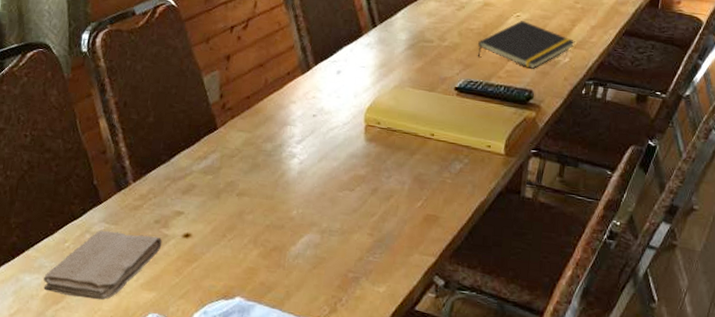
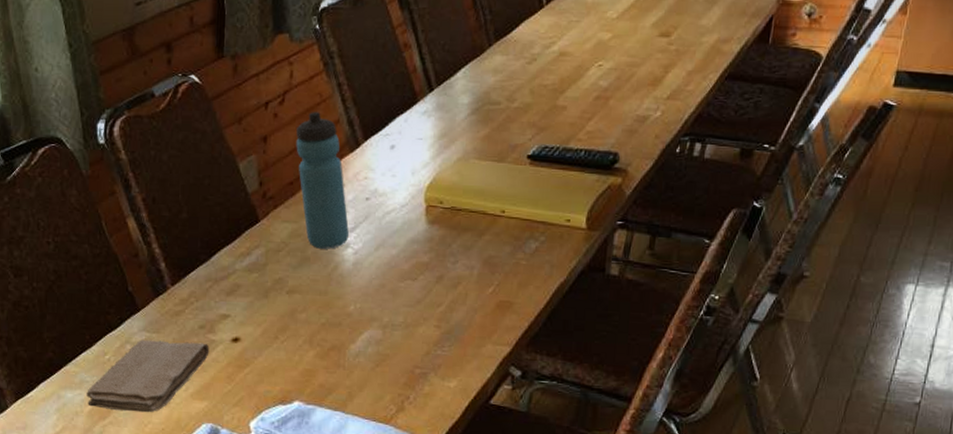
water bottle: none [255,37,297,158] -> present [296,112,350,249]
notepad: present [477,21,575,69] -> none [552,71,668,127]

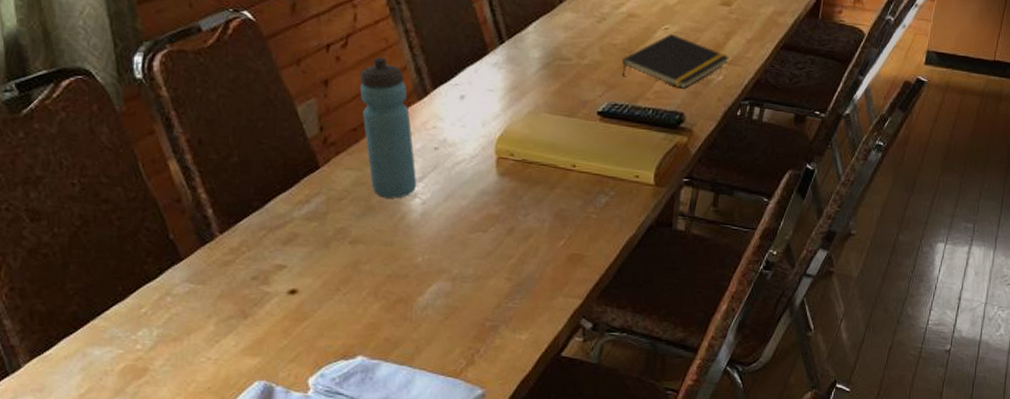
washcloth: present [87,339,210,413] -> none [118,291,263,371]
notepad: none [552,71,668,127] -> present [622,34,730,89]

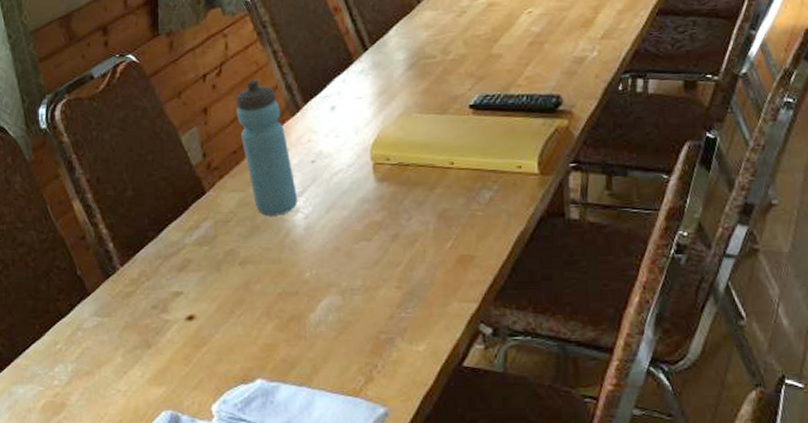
notepad: present [622,34,730,89] -> none [488,17,602,70]

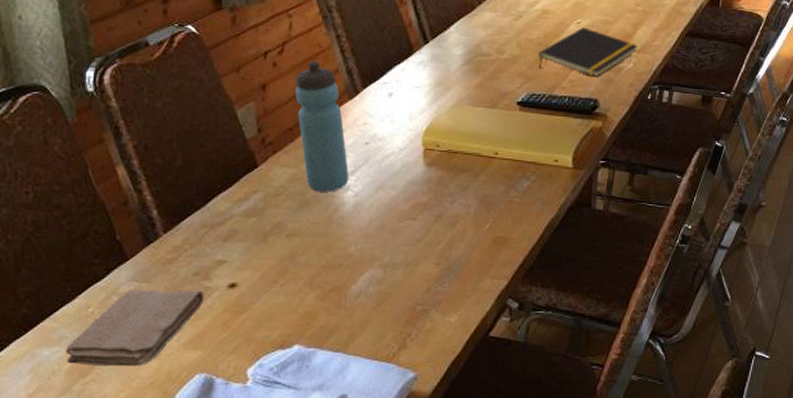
washcloth: none [39,324,164,404] -> present [66,290,204,367]
notepad: none [488,17,602,70] -> present [538,27,638,77]

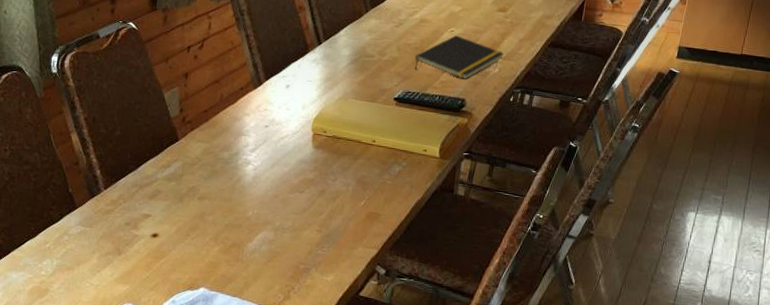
washcloth: present [66,290,204,367] -> none [29,232,133,293]
water bottle: present [295,61,350,192] -> none [211,56,251,165]

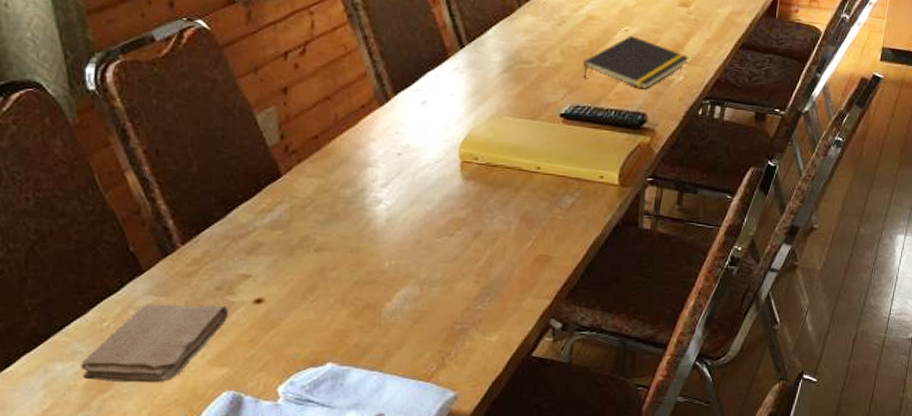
washcloth: none [29,232,133,293] -> present [81,303,229,383]

